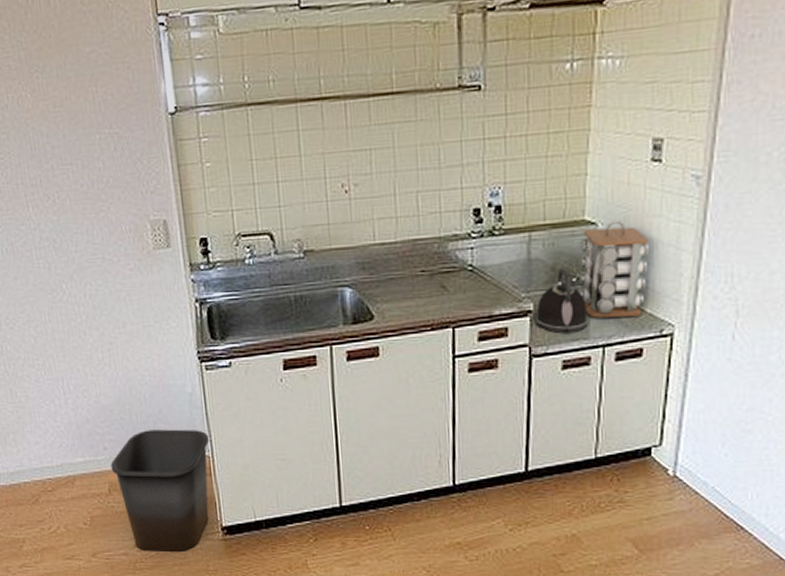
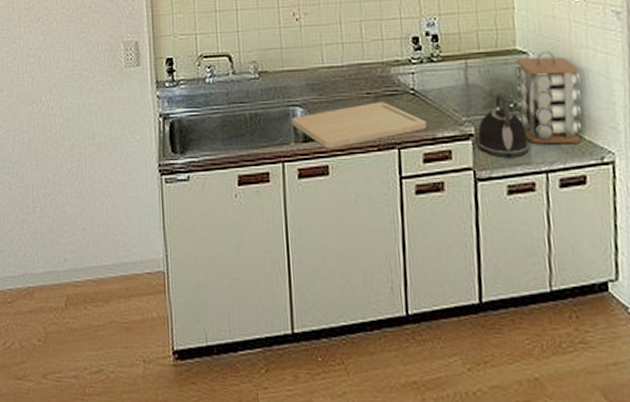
waste bin: present [110,429,210,553] -> none [70,242,166,378]
cutting board: none [340,279,485,329] -> present [292,102,428,148]

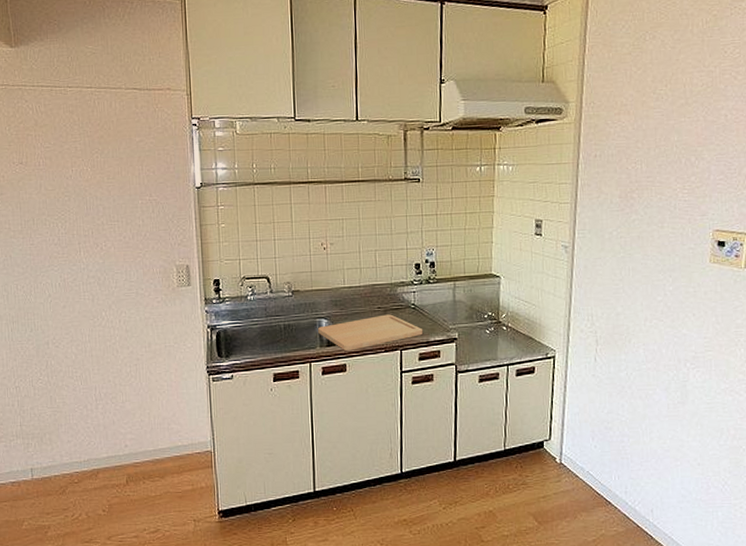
kettle: present [476,93,530,159] -> none [459,307,497,356]
spice rack: present [513,50,583,144] -> none [488,275,536,345]

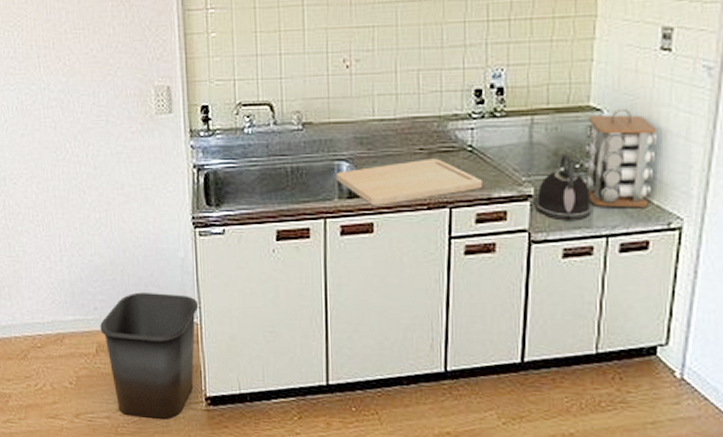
waste bin: none [130,429,213,534] -> present [100,292,199,420]
kettle: none [459,307,497,356] -> present [535,152,592,221]
spice rack: none [488,275,536,345] -> present [581,108,657,208]

